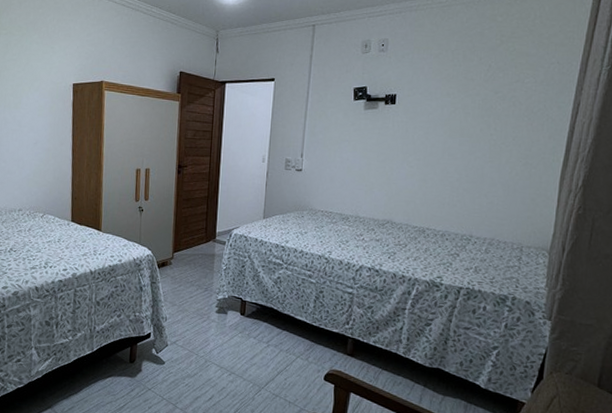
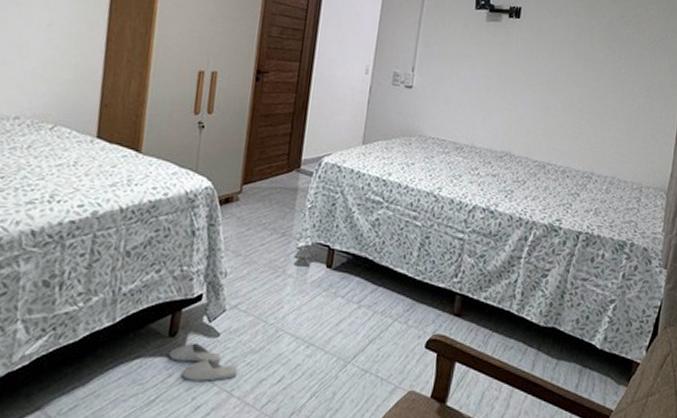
slippers: none [131,367,179,396] -> present [169,342,238,381]

